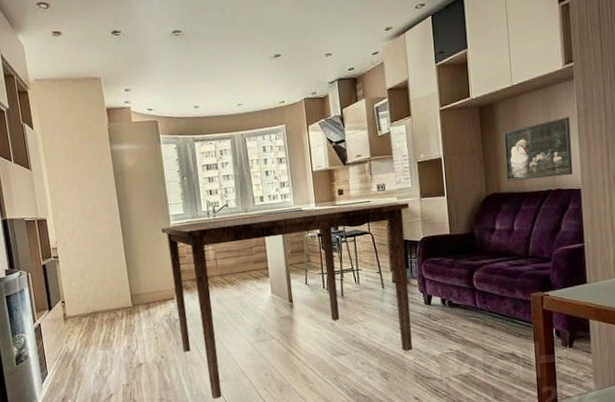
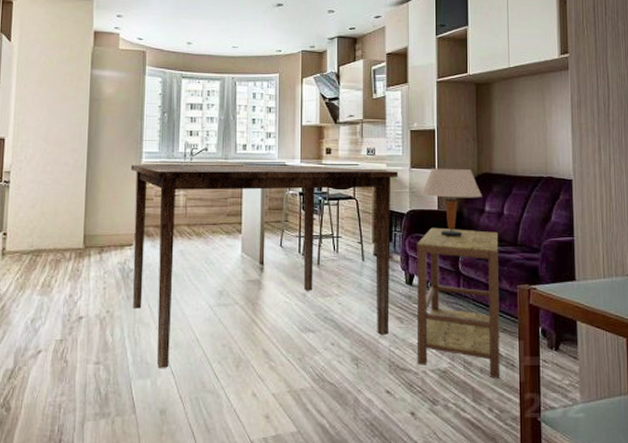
side table: none [432,247,519,378] -> present [417,227,500,379]
table lamp: none [433,191,492,257] -> present [421,168,482,236]
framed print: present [503,116,573,181] -> none [498,105,565,164]

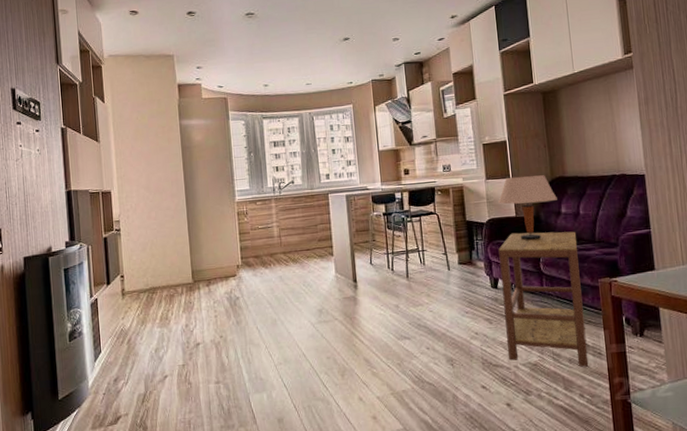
dining table: present [131,164,398,368] -> none [226,184,479,382]

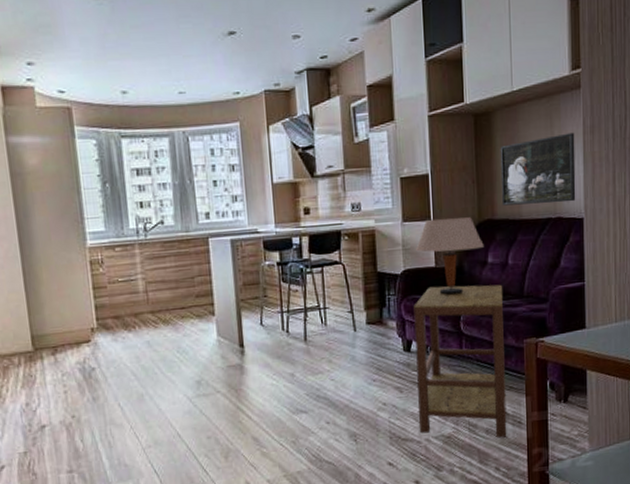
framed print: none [566,104,637,165] -> present [500,132,576,206]

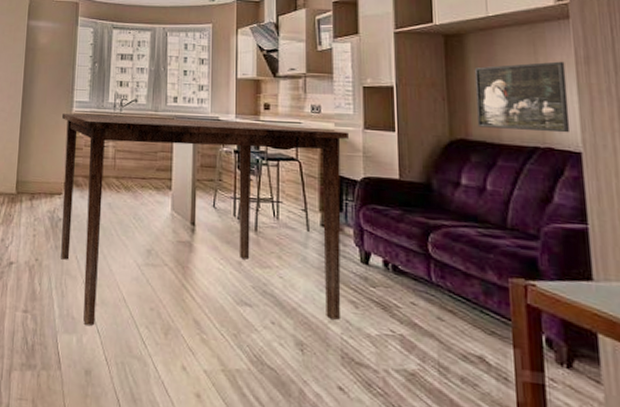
dining table: none [75,227,388,469] -> present [61,114,348,326]
side table: present [413,284,507,438] -> none [374,199,489,393]
table lamp: present [416,216,484,295] -> none [378,130,456,212]

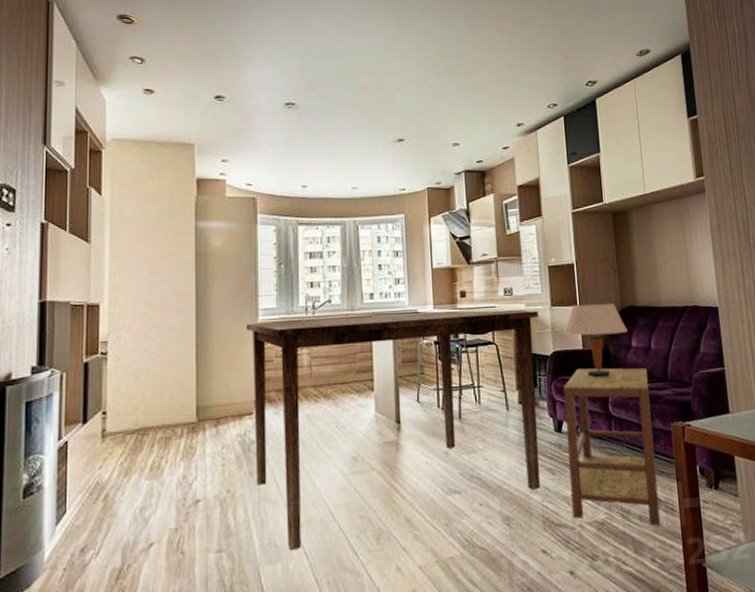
side table: none [374,199,489,393] -> present [563,368,661,526]
table lamp: none [378,130,456,212] -> present [564,302,628,377]
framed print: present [474,61,571,133] -> none [637,230,710,294]

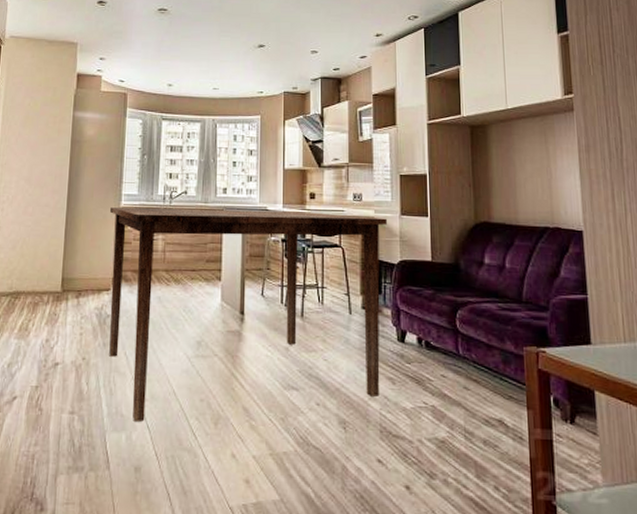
side table: present [563,368,661,526] -> none [409,280,507,453]
table lamp: present [564,302,628,377] -> none [413,215,480,291]

